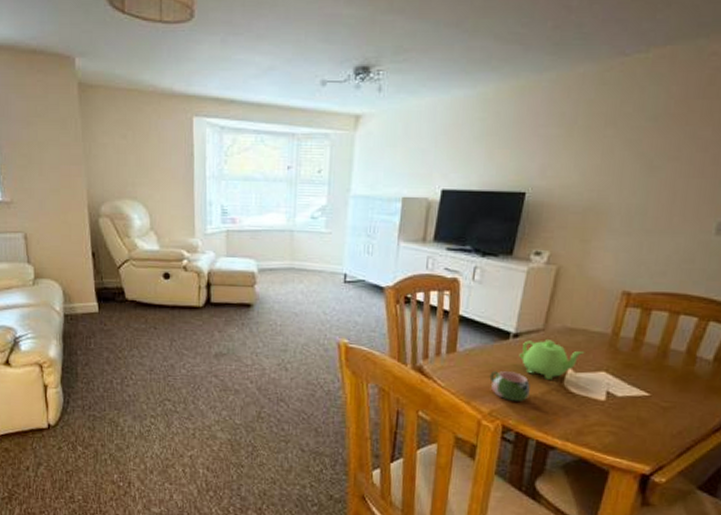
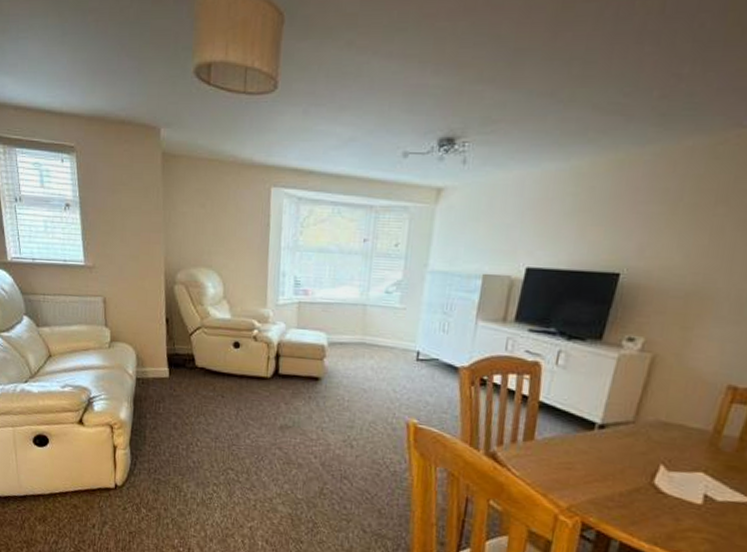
mug: present [489,371,530,401] -> none [569,463,616,498]
teapot: present [519,340,585,380] -> none [604,432,681,477]

